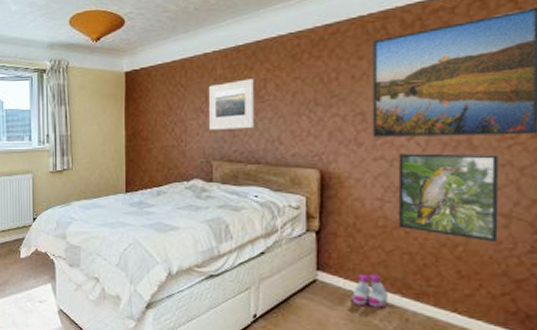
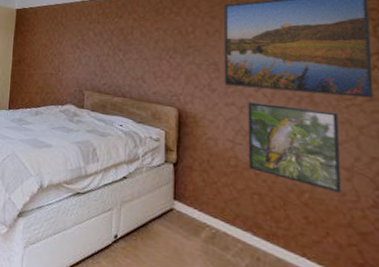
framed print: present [208,79,254,130] -> none [82,25,123,66]
boots: present [352,273,388,308] -> none [206,208,240,243]

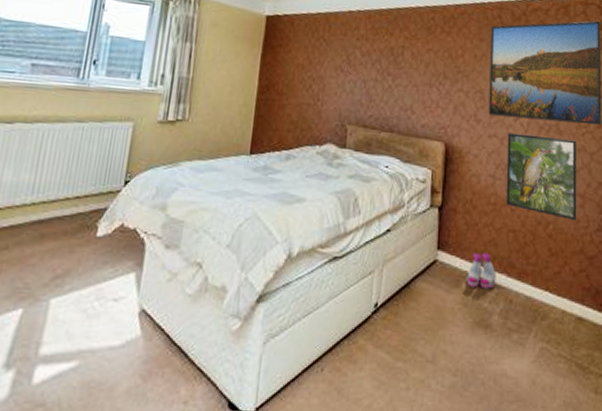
boots: none [206,208,240,243] -> present [466,252,496,289]

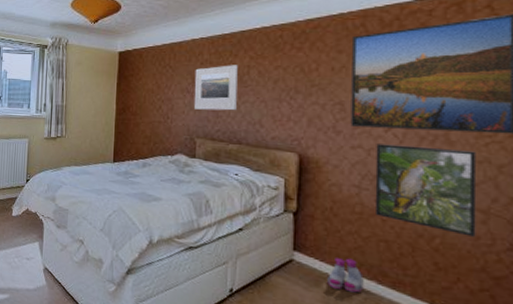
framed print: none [347,43,393,94] -> present [193,65,238,111]

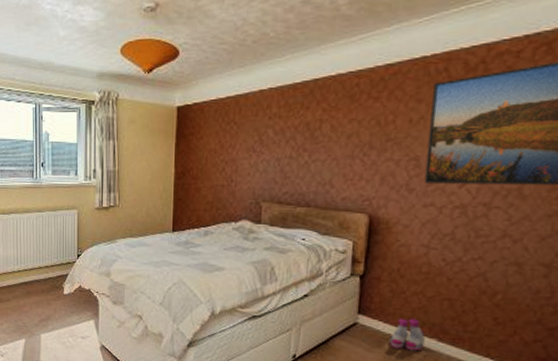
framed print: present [193,65,238,111] -> none [260,119,309,171]
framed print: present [374,144,477,237] -> none [441,201,547,291]

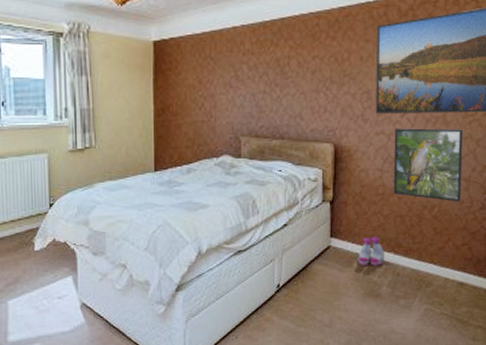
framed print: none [441,201,547,291] -> present [393,128,463,202]

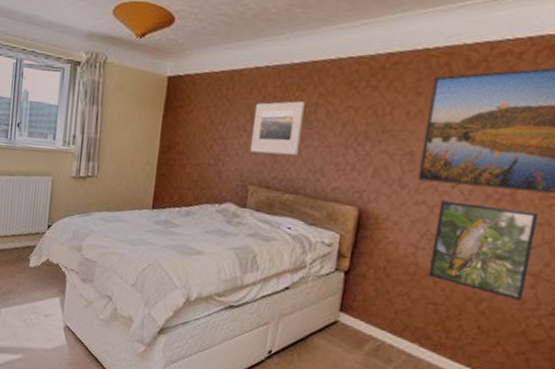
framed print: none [237,55,279,105] -> present [249,101,305,155]
boots: present [357,236,385,266] -> none [369,320,407,356]

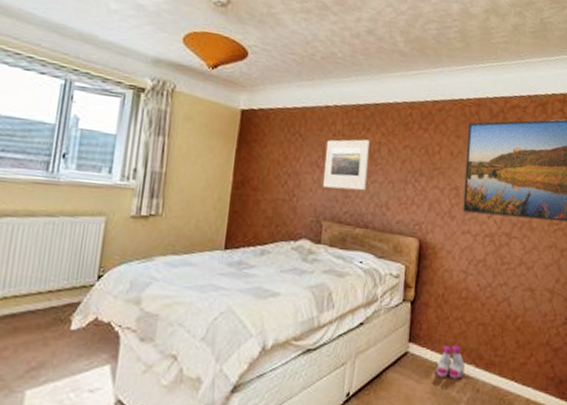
boots: none [369,320,407,356] -> present [436,344,465,379]
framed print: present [427,200,538,301] -> none [476,229,548,314]

